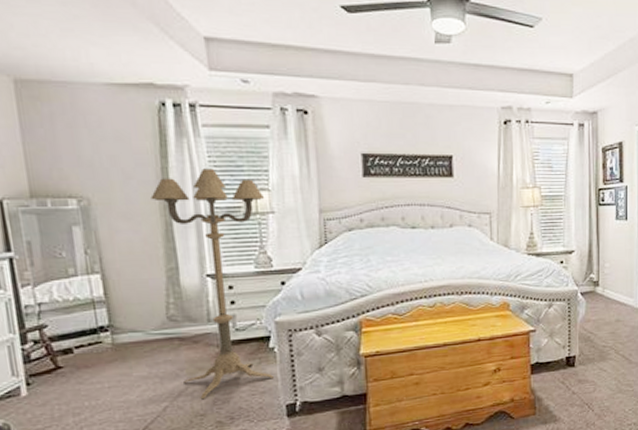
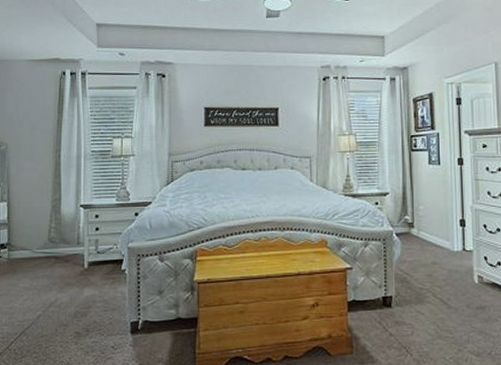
floor lamp: present [150,168,275,400] -> none [48,121,129,312]

